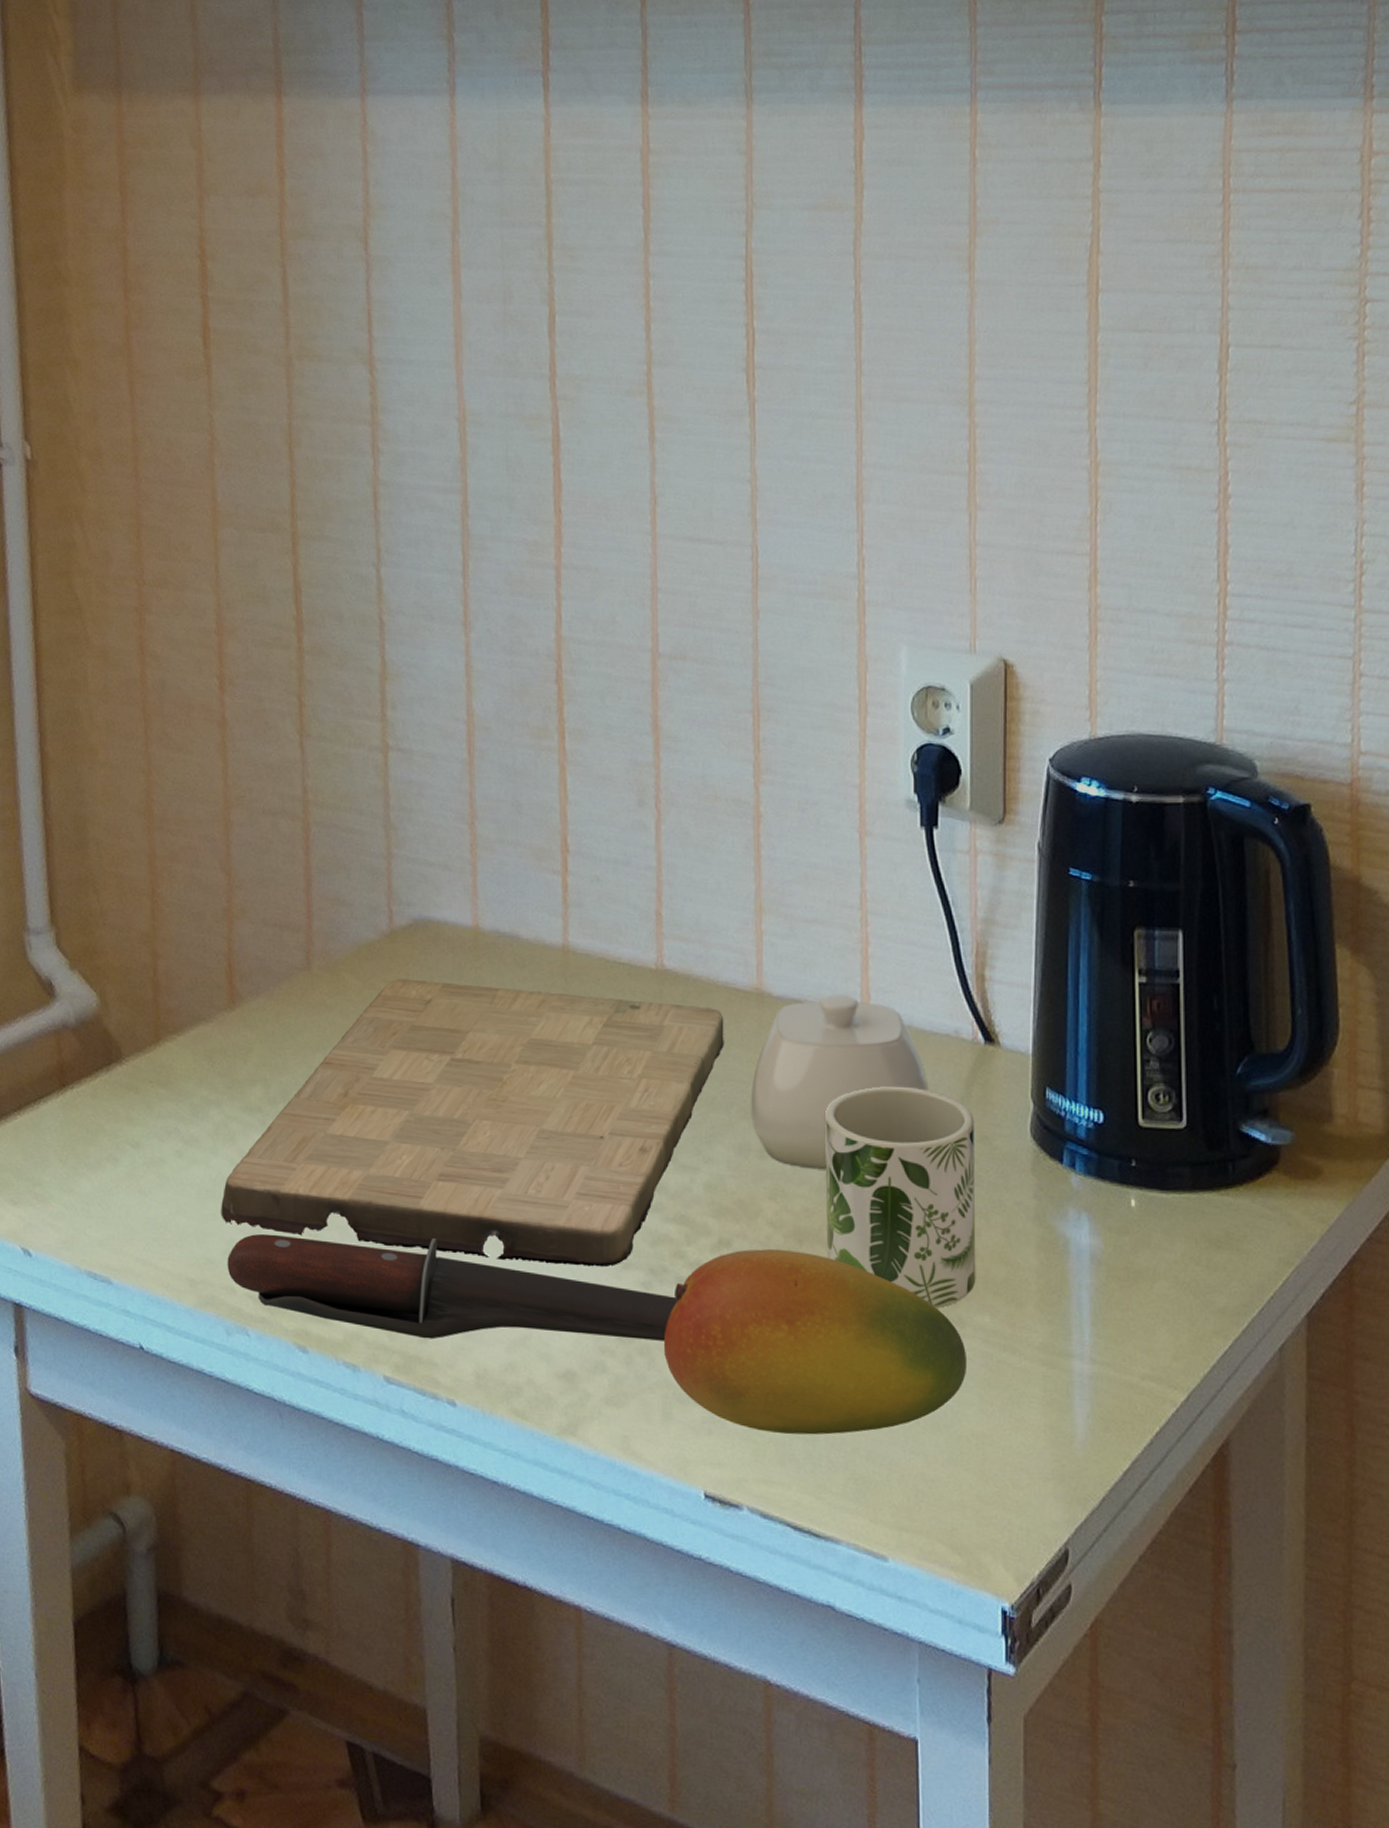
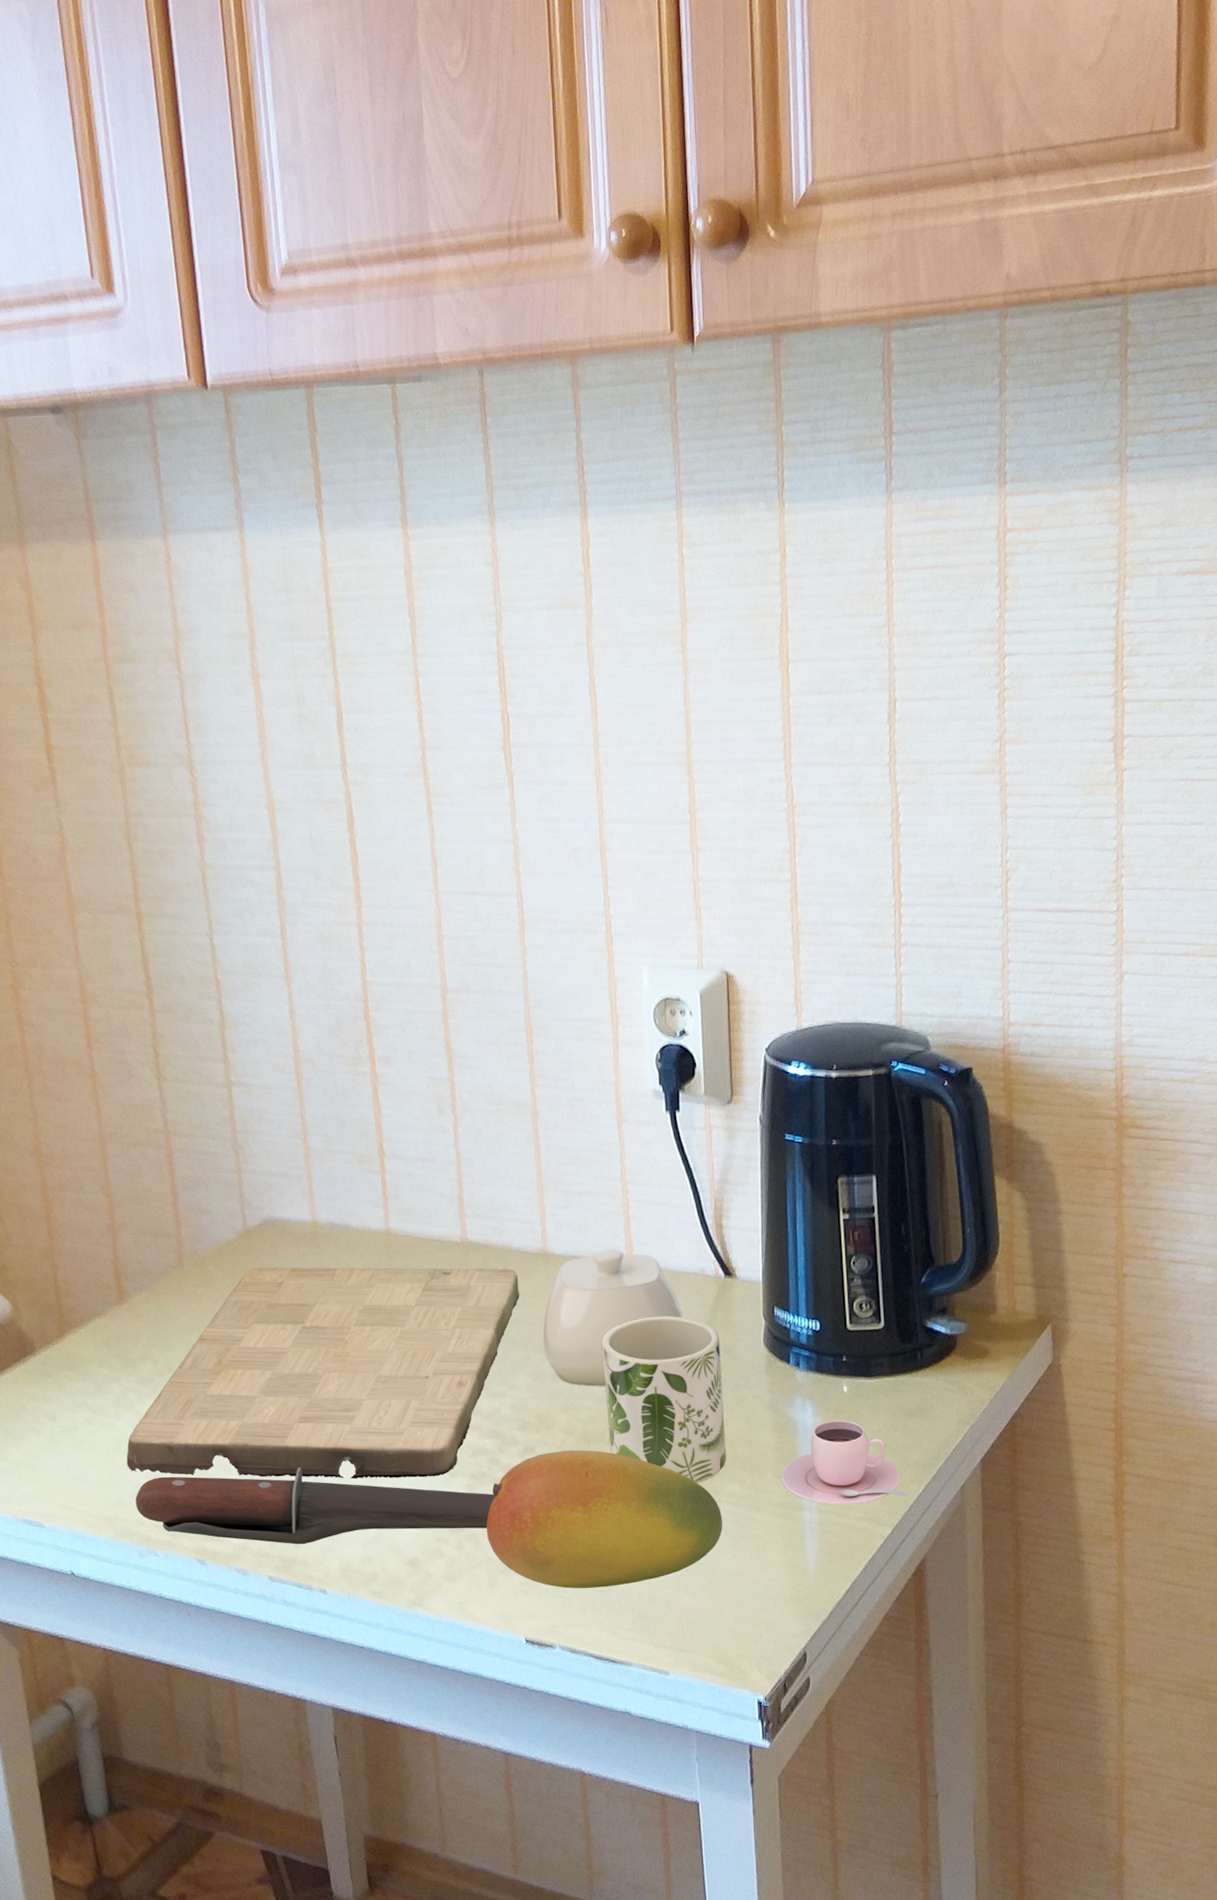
teacup: none [1046,1243,1209,1358] -> present [781,1420,908,1505]

